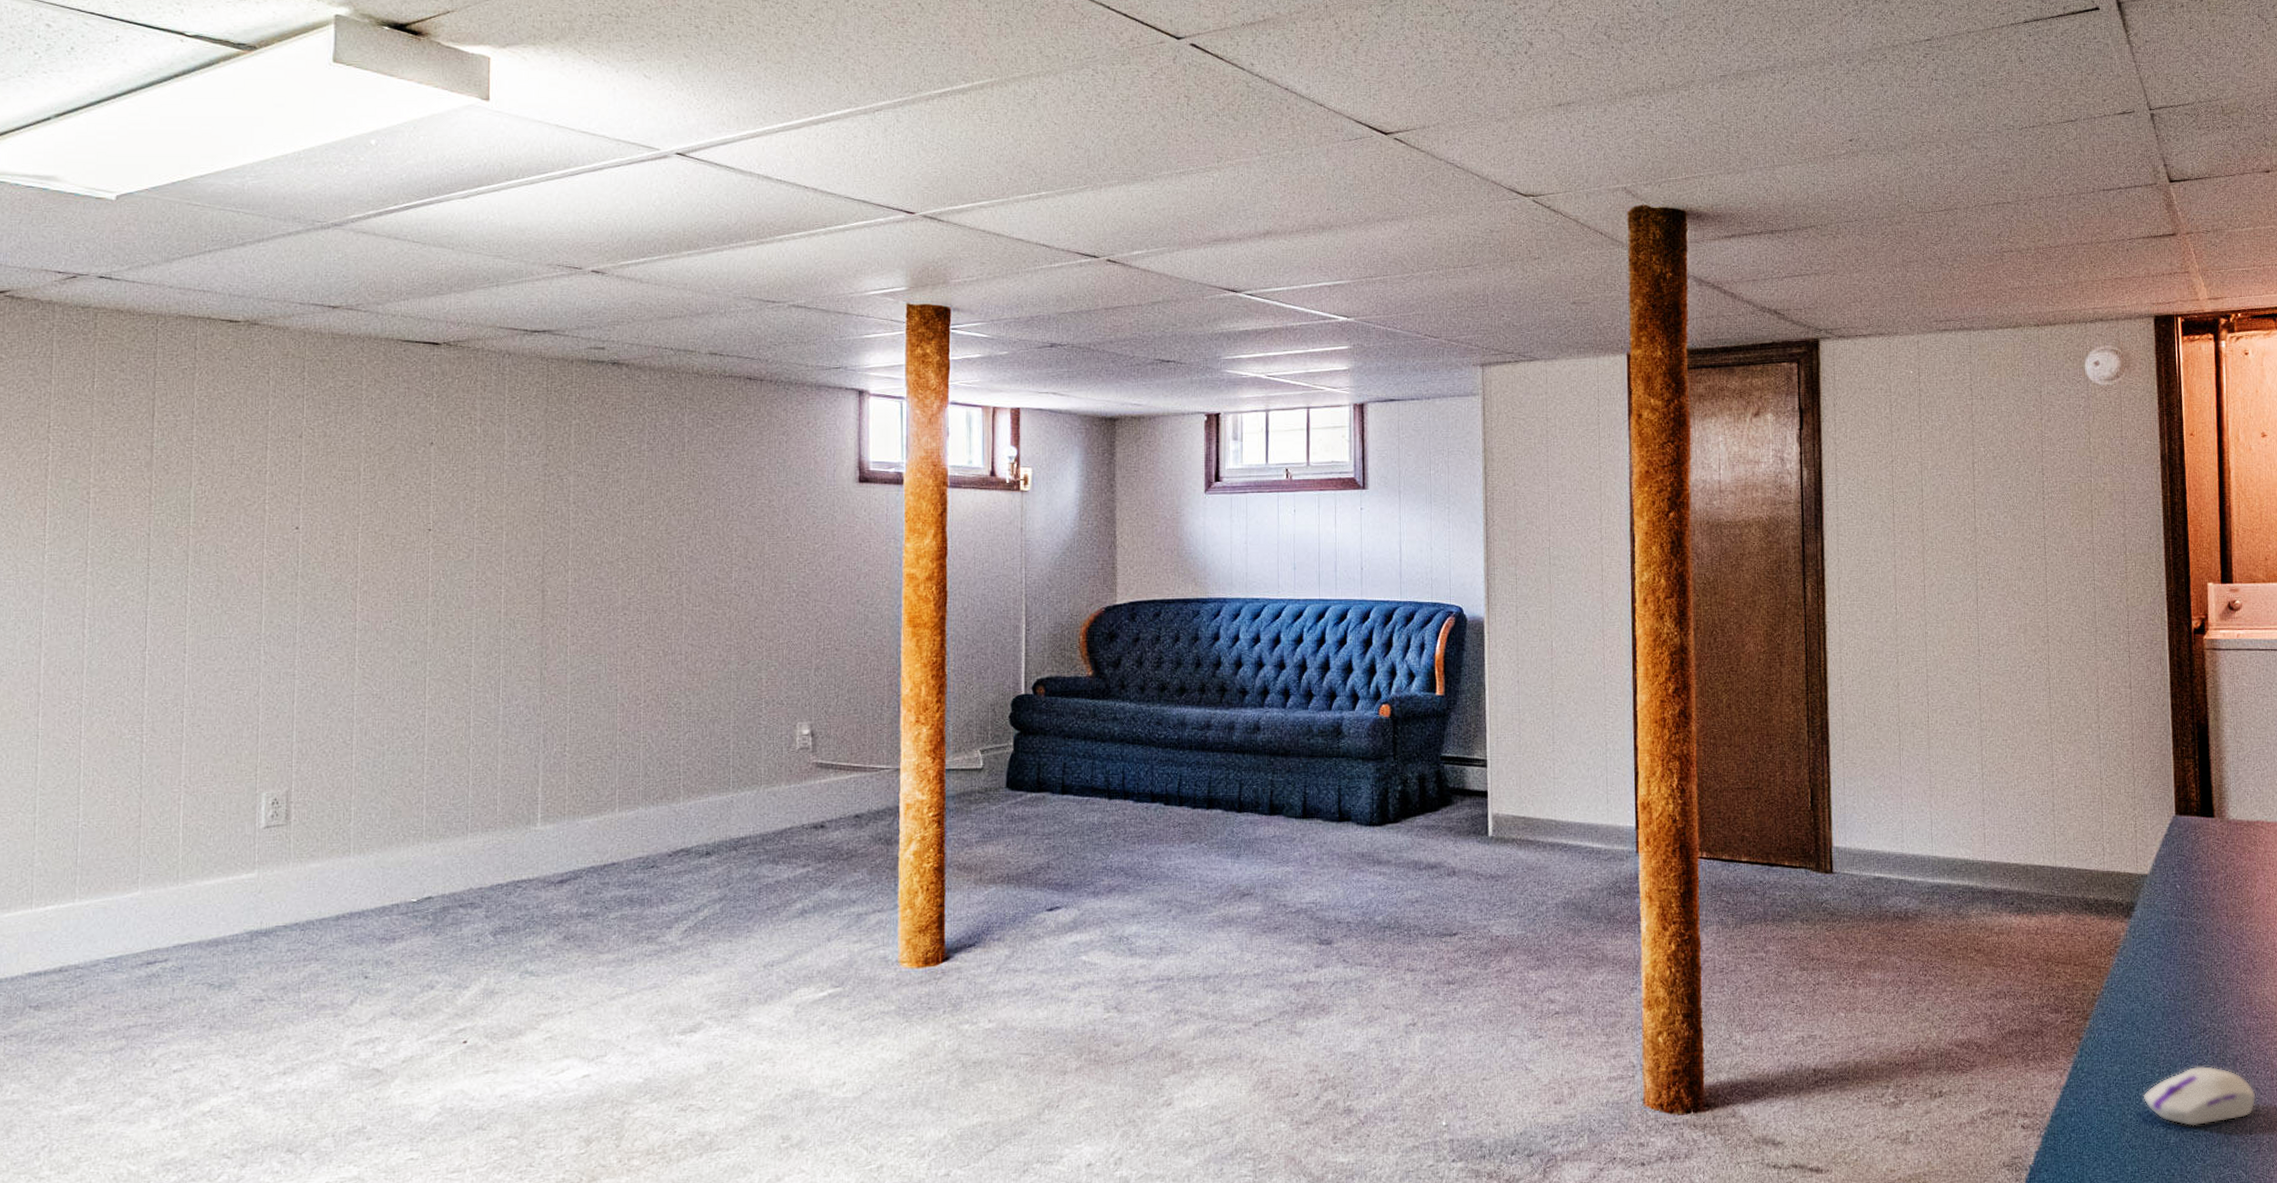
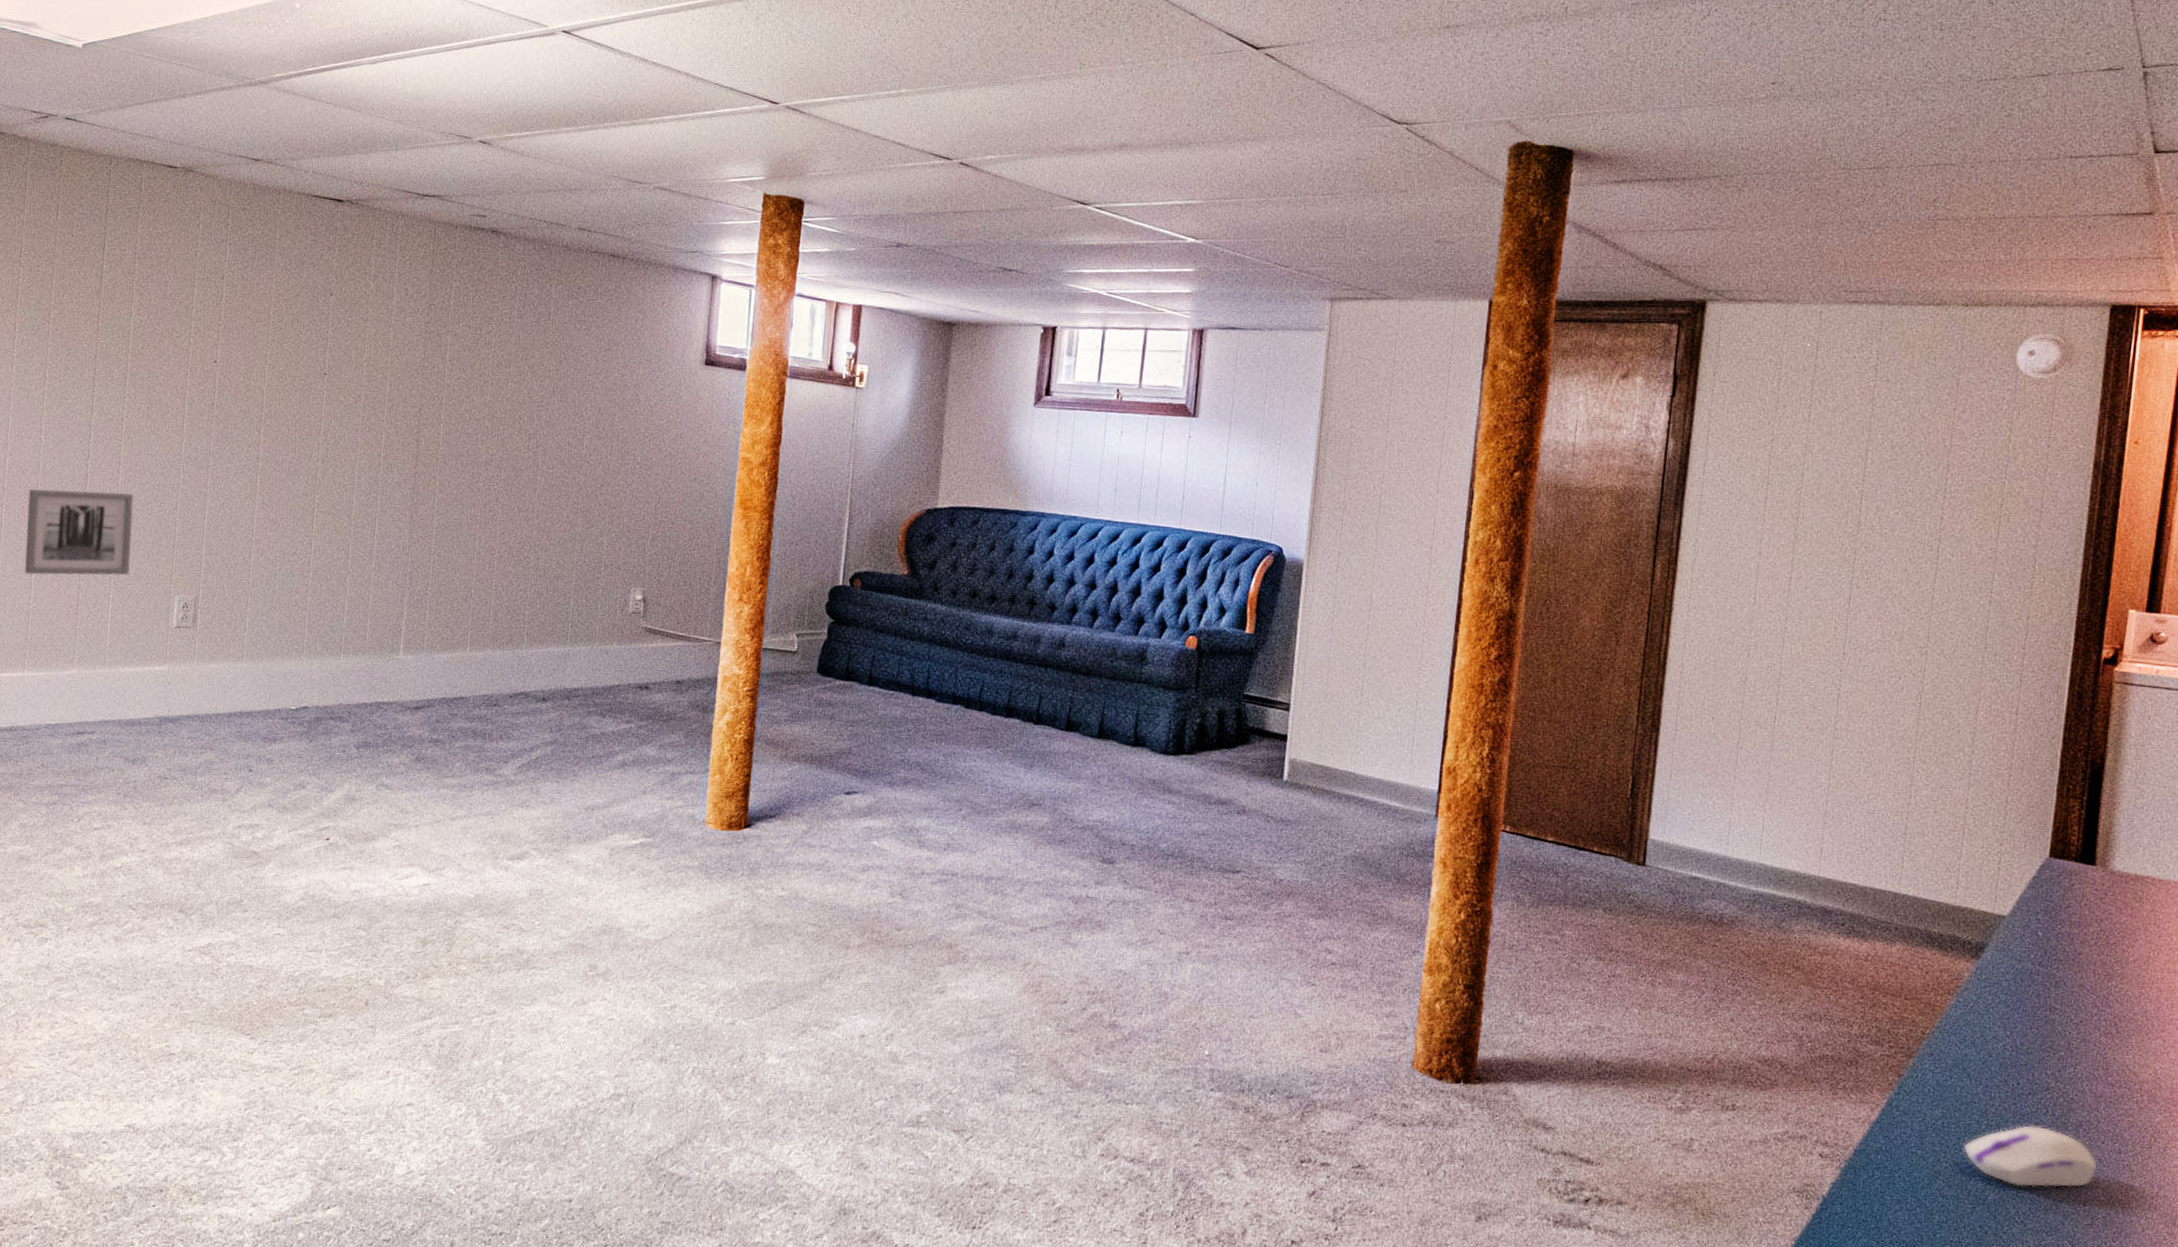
wall art: none [69,683,205,790] -> present [24,489,134,576]

